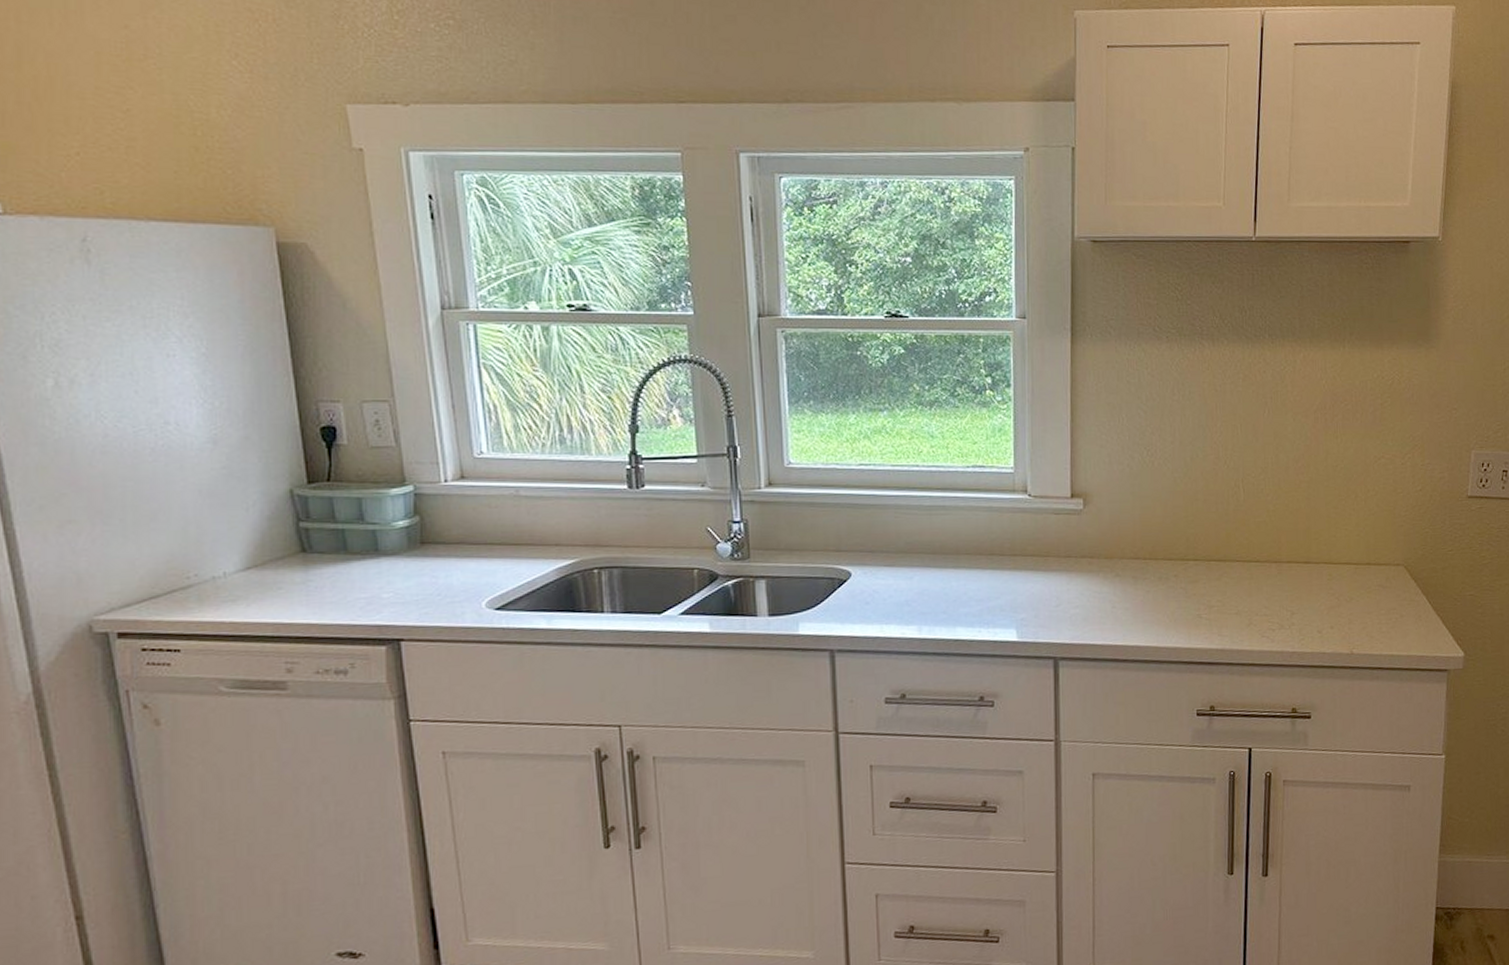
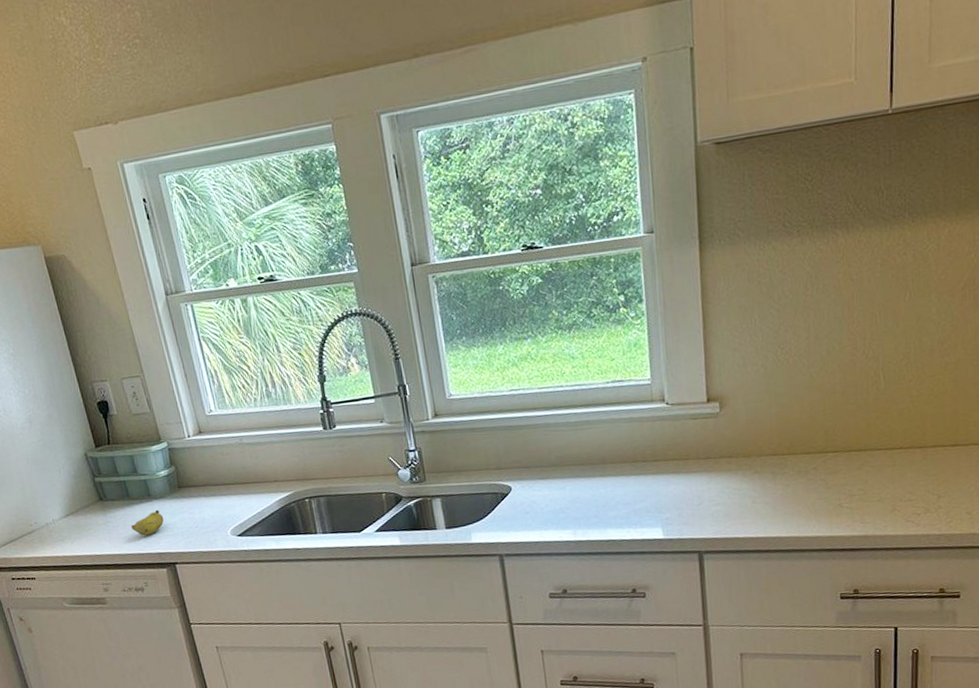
banana: none [343,569,393,602] -> present [131,509,164,536]

